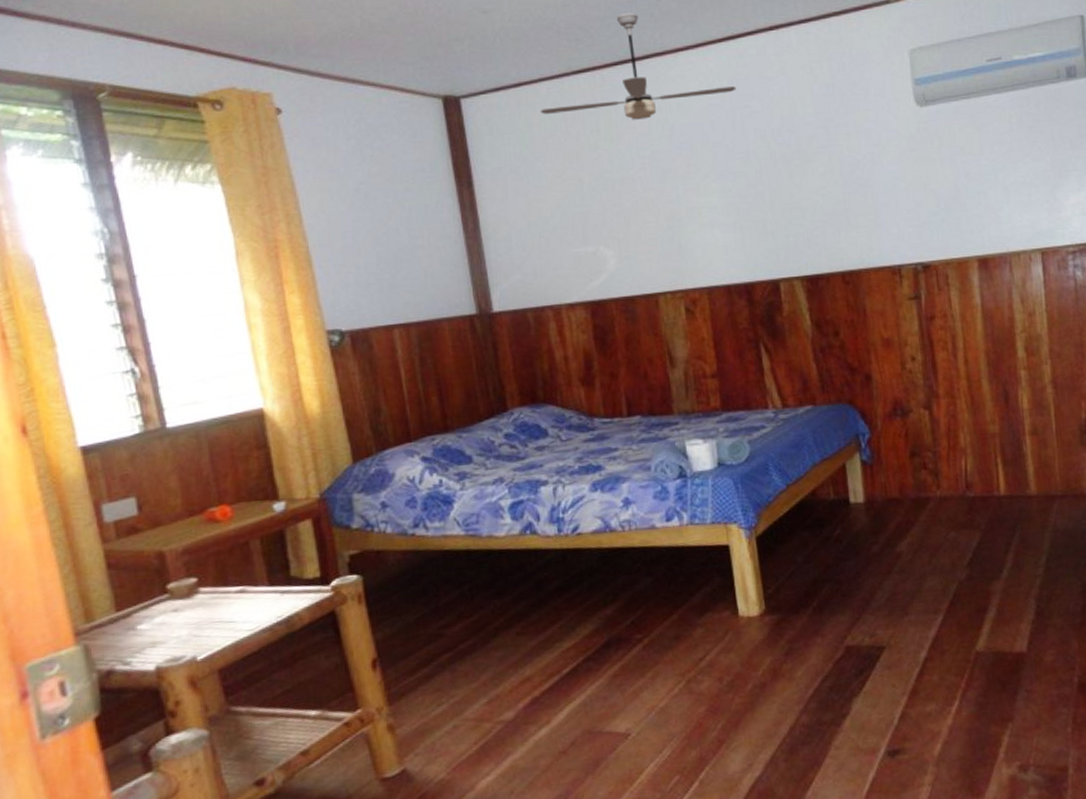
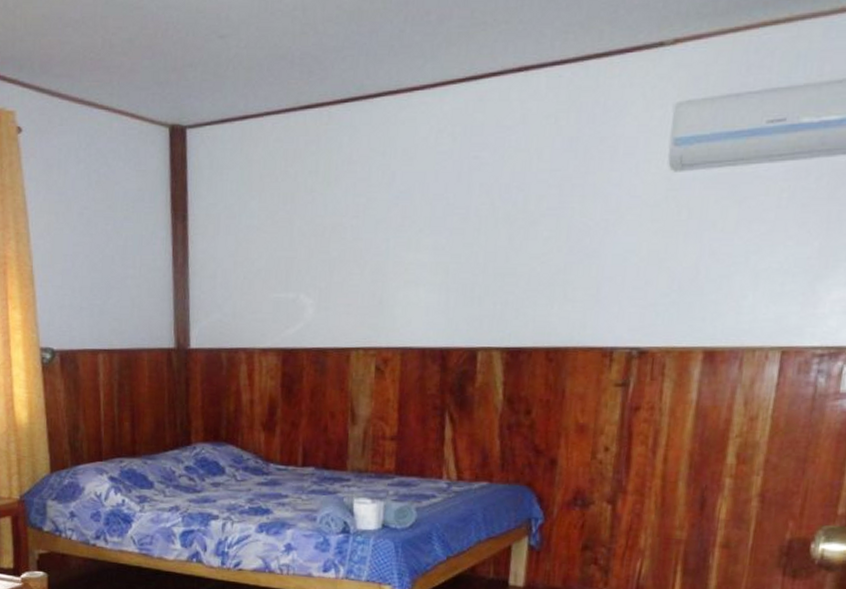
ceiling fan: present [540,12,736,120] -> none [262,43,469,164]

